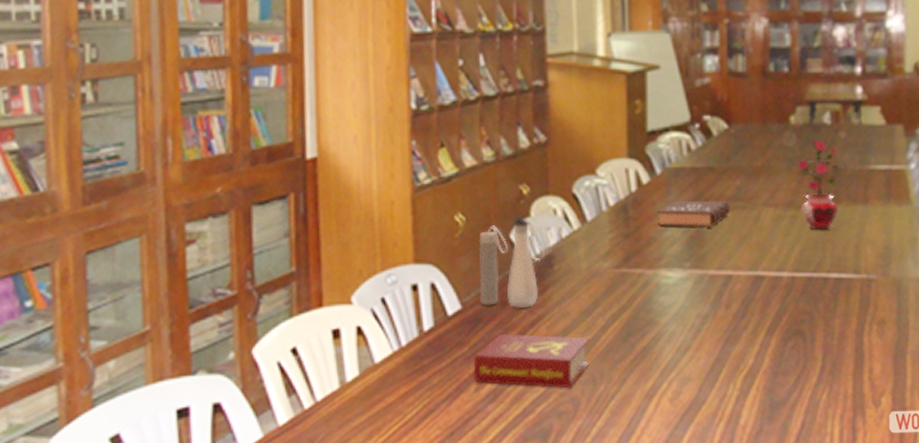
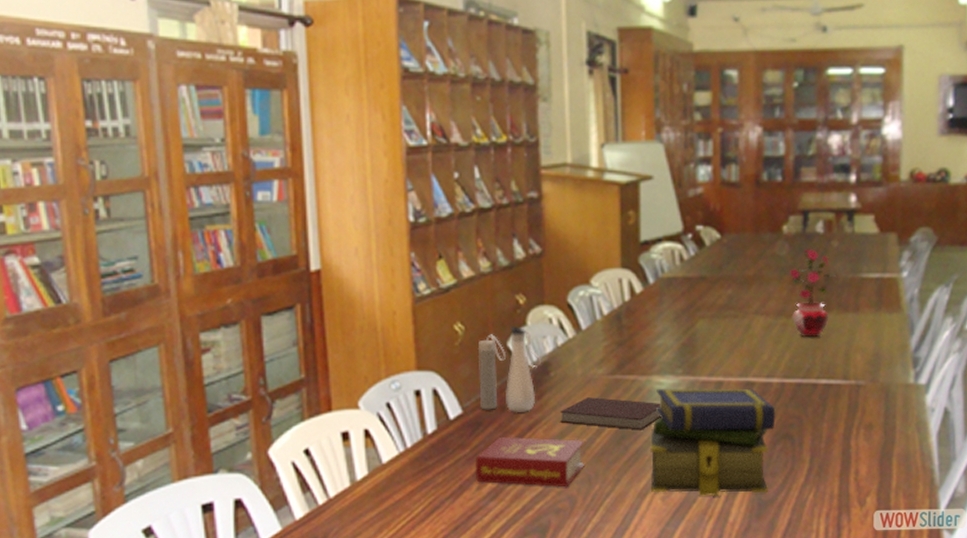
notebook: none [564,292,669,327] -> present [560,397,661,430]
book: present [656,200,731,228] -> none [649,309,722,336]
stack of books: none [657,282,787,397] -> present [650,388,776,496]

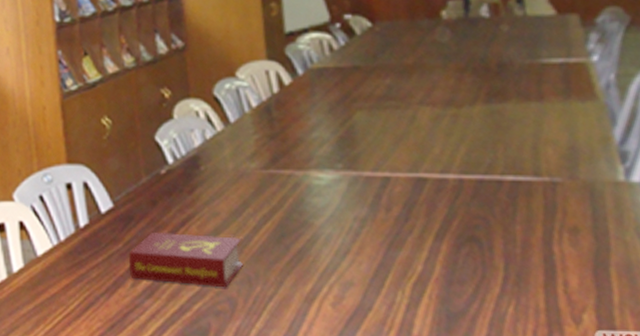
water bottle: present [477,326,541,413] -> none [125,120,190,208]
notebook: present [560,397,661,430] -> none [213,193,324,229]
stack of books: present [650,388,776,496] -> none [314,183,458,304]
potted plant: present [789,248,837,338] -> none [454,33,512,130]

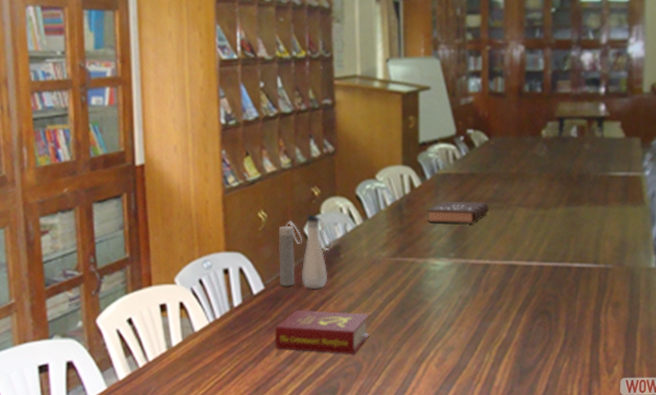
water bottle: none [125,120,190,208] -> present [278,214,333,290]
book: none [301,99,383,129] -> present [426,201,489,225]

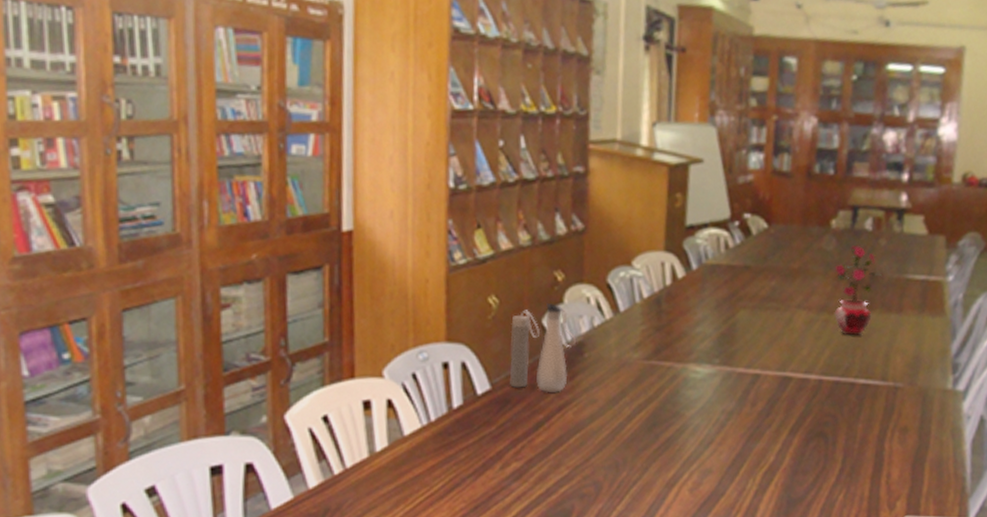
book: present [275,309,370,355] -> none [500,416,616,473]
book: present [426,201,489,225] -> none [689,296,764,327]
potted plant: none [547,150,589,227] -> present [834,245,883,336]

